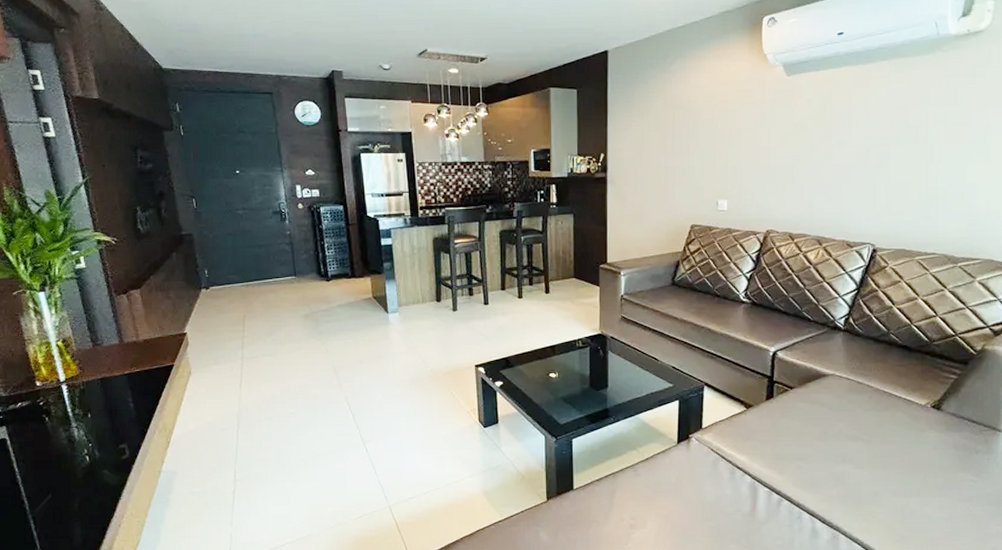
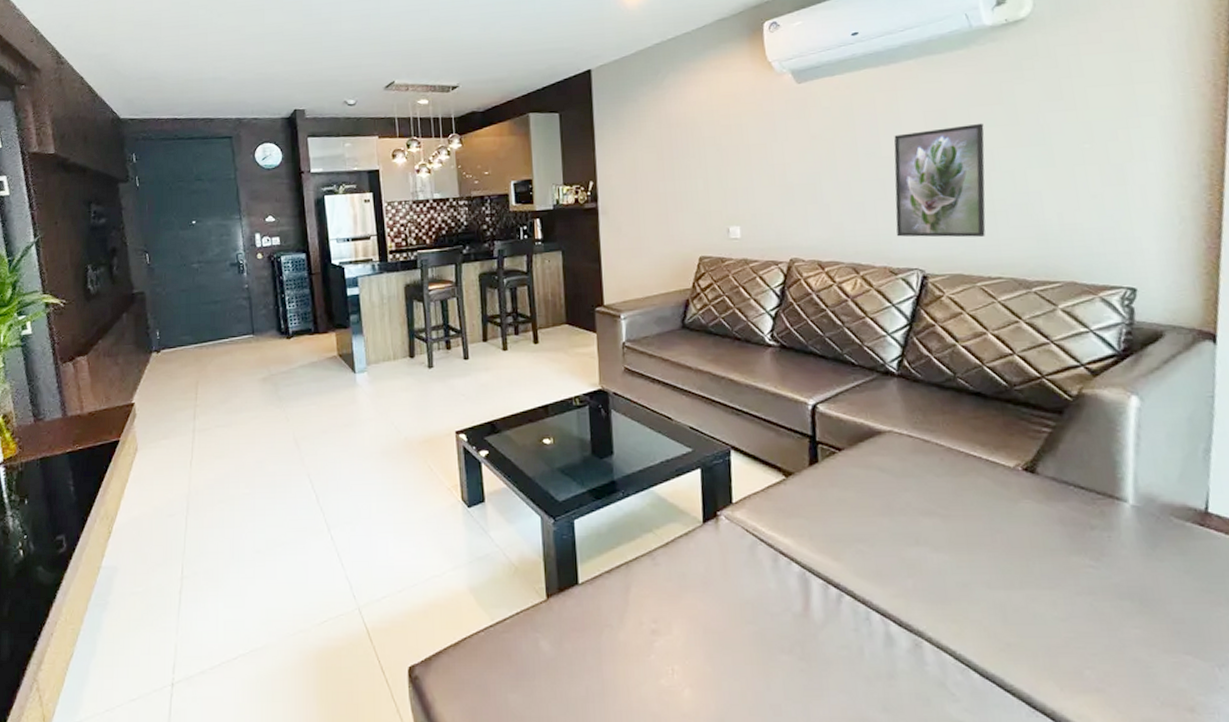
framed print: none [855,121,938,219] -> present [894,123,986,238]

